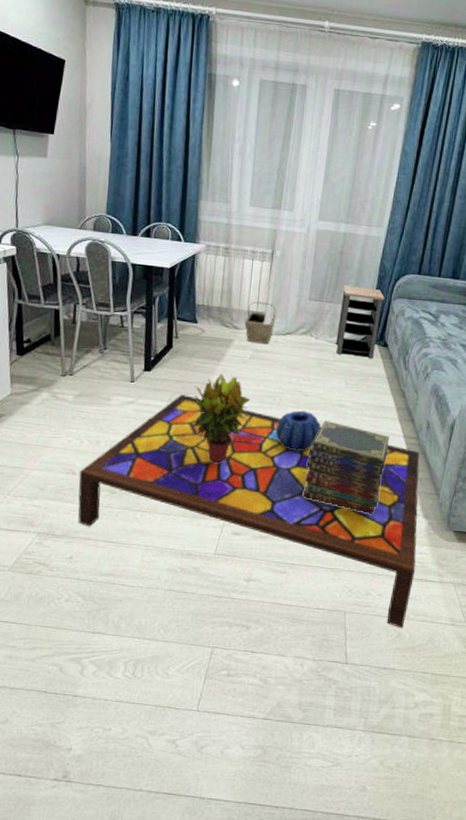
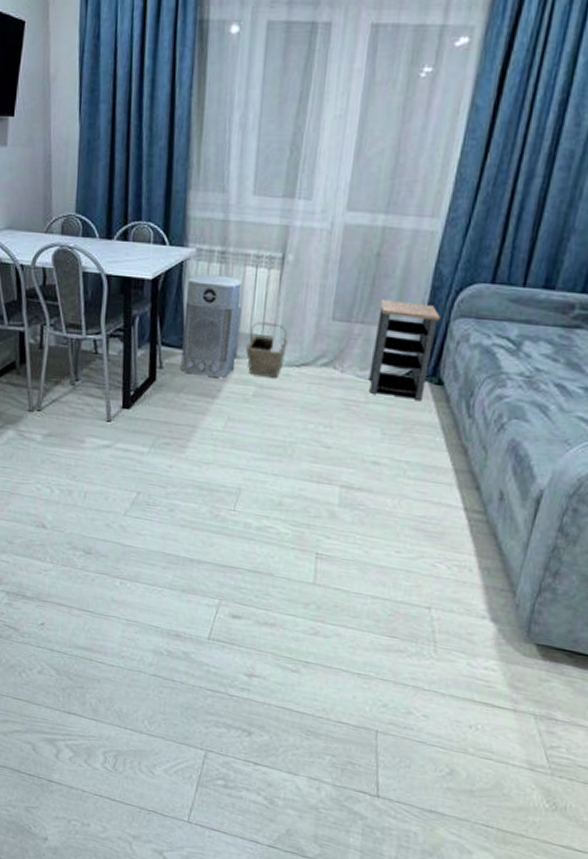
coffee table: present [78,393,420,629] -> none [49,438,487,764]
potted plant: present [191,373,250,463] -> none [179,414,253,527]
air purifier: none [193,264,241,344] -> present [181,274,242,378]
decorative bowl: present [275,410,322,450] -> none [285,466,348,518]
book stack: present [303,421,390,514] -> none [322,481,444,610]

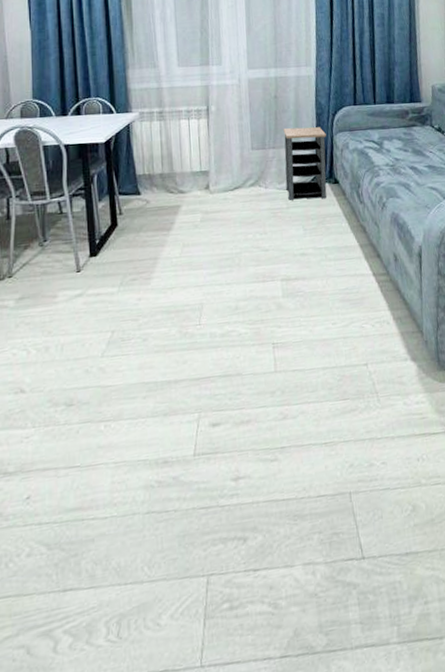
air purifier: present [181,274,242,378] -> none [135,129,184,214]
basket: present [246,322,287,378] -> none [190,160,221,205]

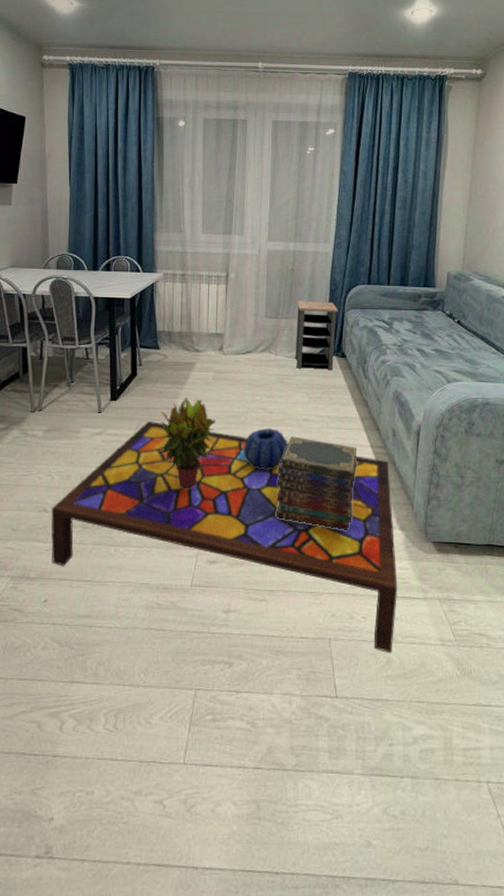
coffee table: none [29,274,417,499] -> present [51,420,398,654]
potted plant: none [147,243,210,346] -> present [159,397,216,488]
decorative bowl: none [239,267,287,313] -> present [243,428,288,469]
book stack: none [278,273,362,370] -> present [276,436,357,530]

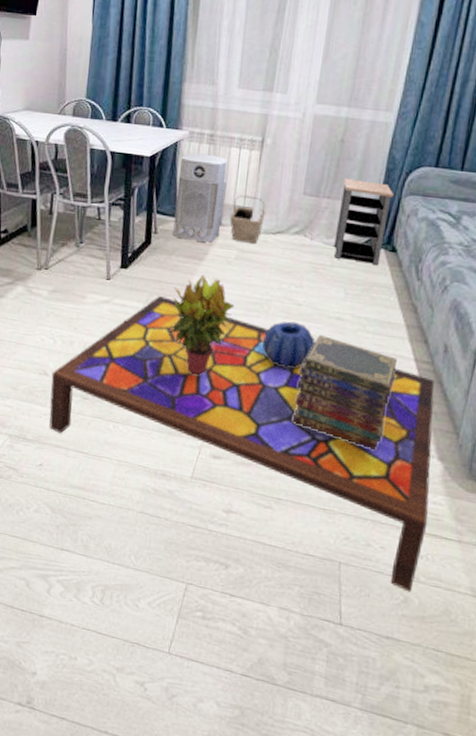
air purifier: none [156,292,200,368] -> present [173,153,227,243]
basket: none [205,323,235,364] -> present [230,195,265,244]

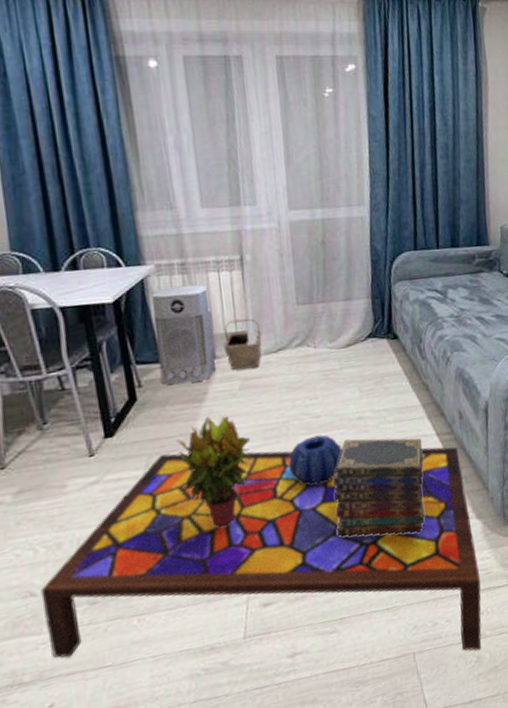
side table: present [334,179,393,266] -> none [333,276,385,360]

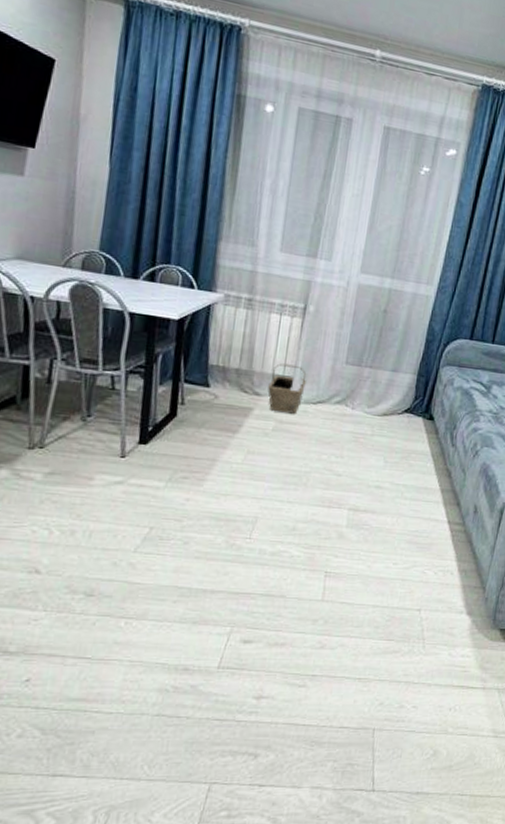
coffee table: present [40,447,482,658] -> none [40,472,465,745]
air purifier: present [152,284,217,385] -> none [203,317,267,414]
potted plant: present [177,416,254,527] -> none [195,448,270,556]
decorative bowl: present [288,434,343,484] -> none [299,492,355,539]
book stack: present [333,438,425,537] -> none [330,504,433,613]

